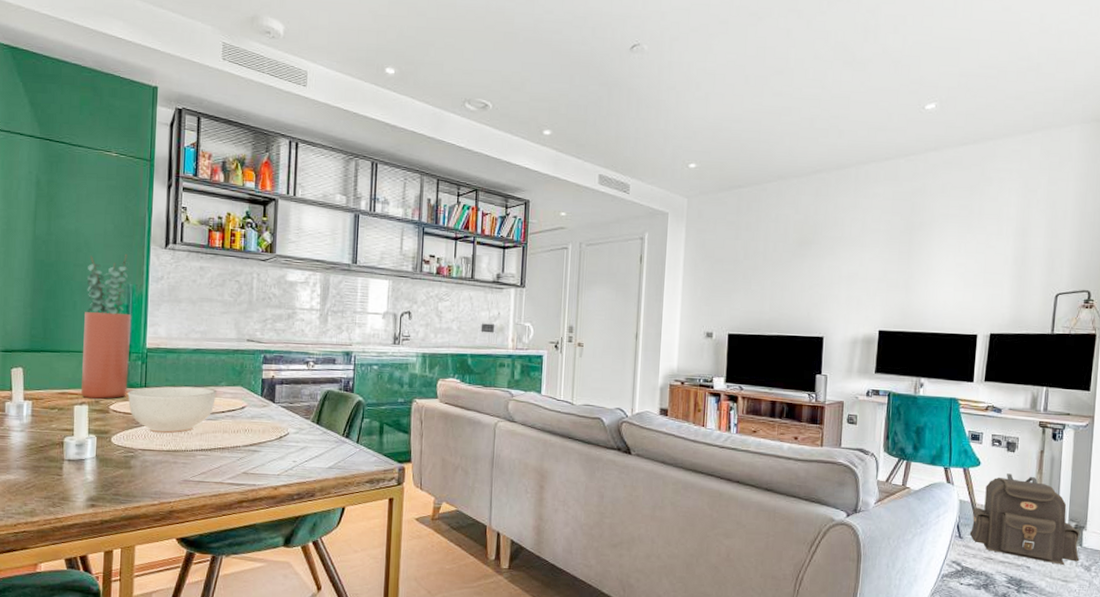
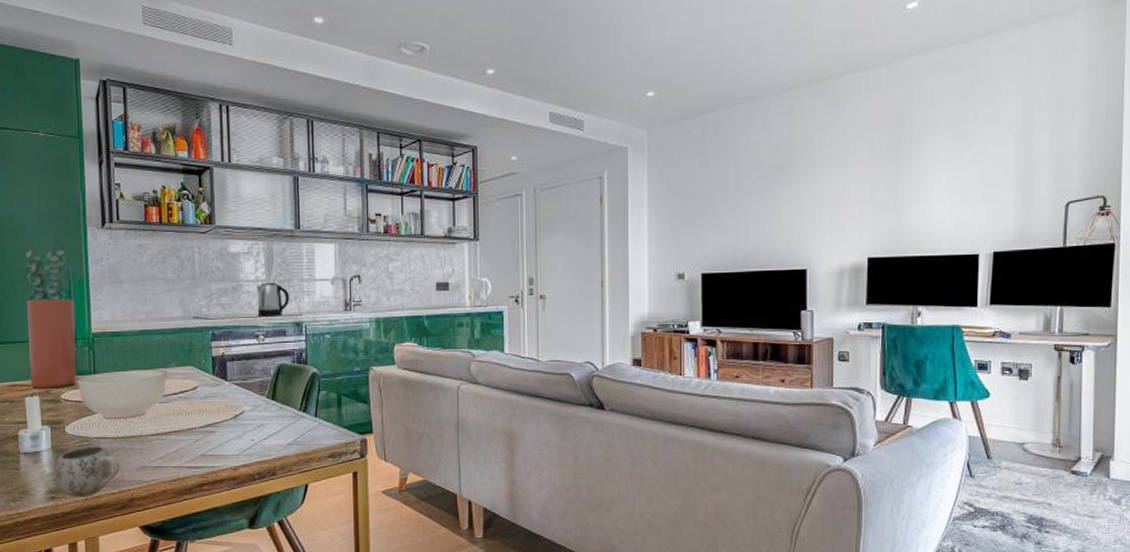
mug: none [97,456,163,507] -> present [55,445,120,498]
kettle: none [309,311,342,346] -> present [256,282,290,318]
backpack: present [969,473,1080,565] -> none [981,404,1108,499]

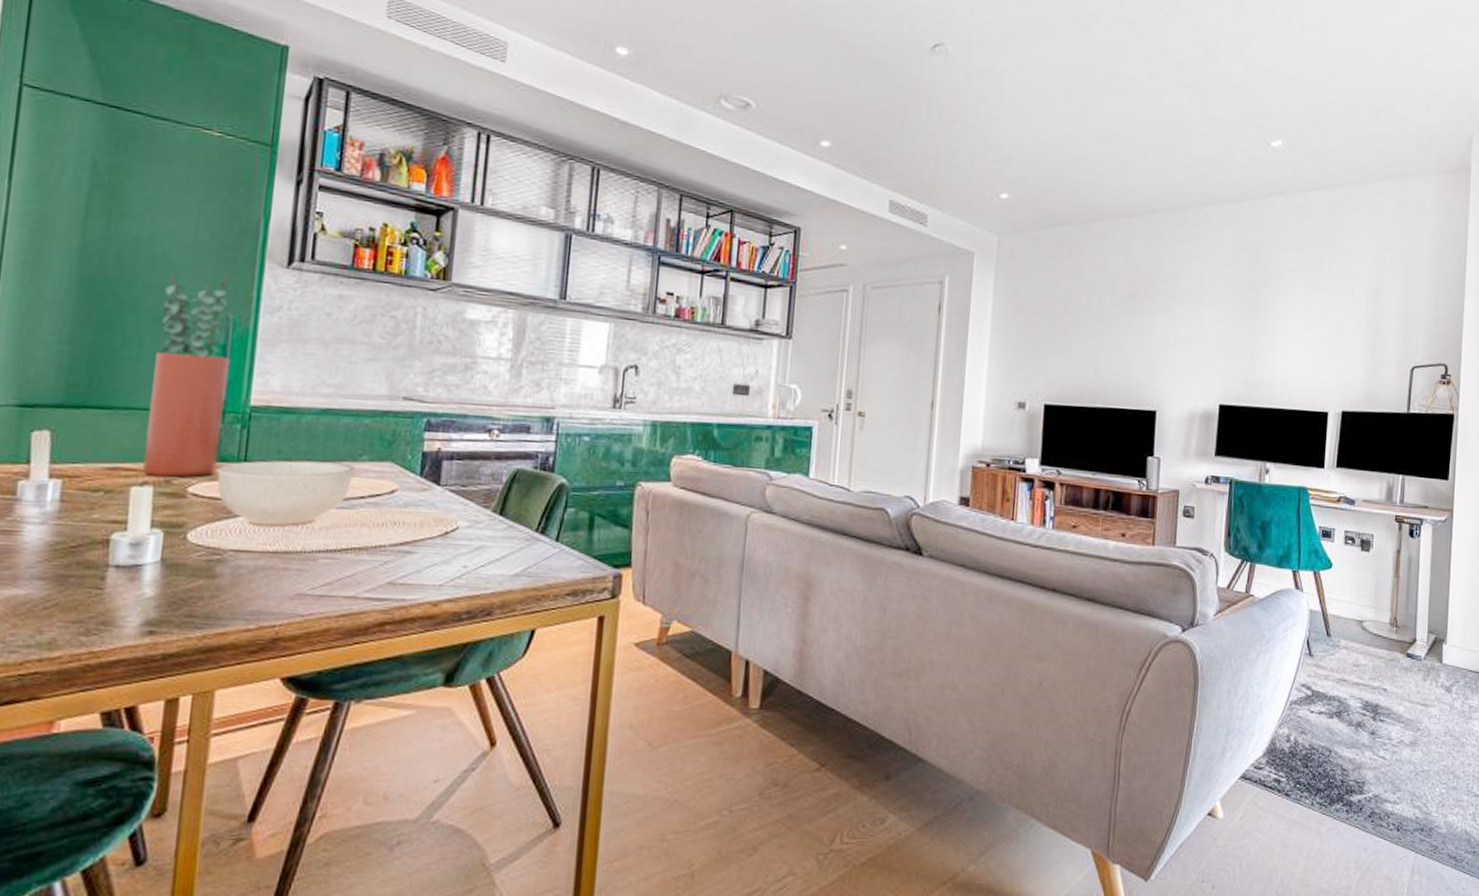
mug: present [55,445,120,498] -> none [160,560,265,634]
kettle: present [256,282,290,318] -> none [494,362,541,408]

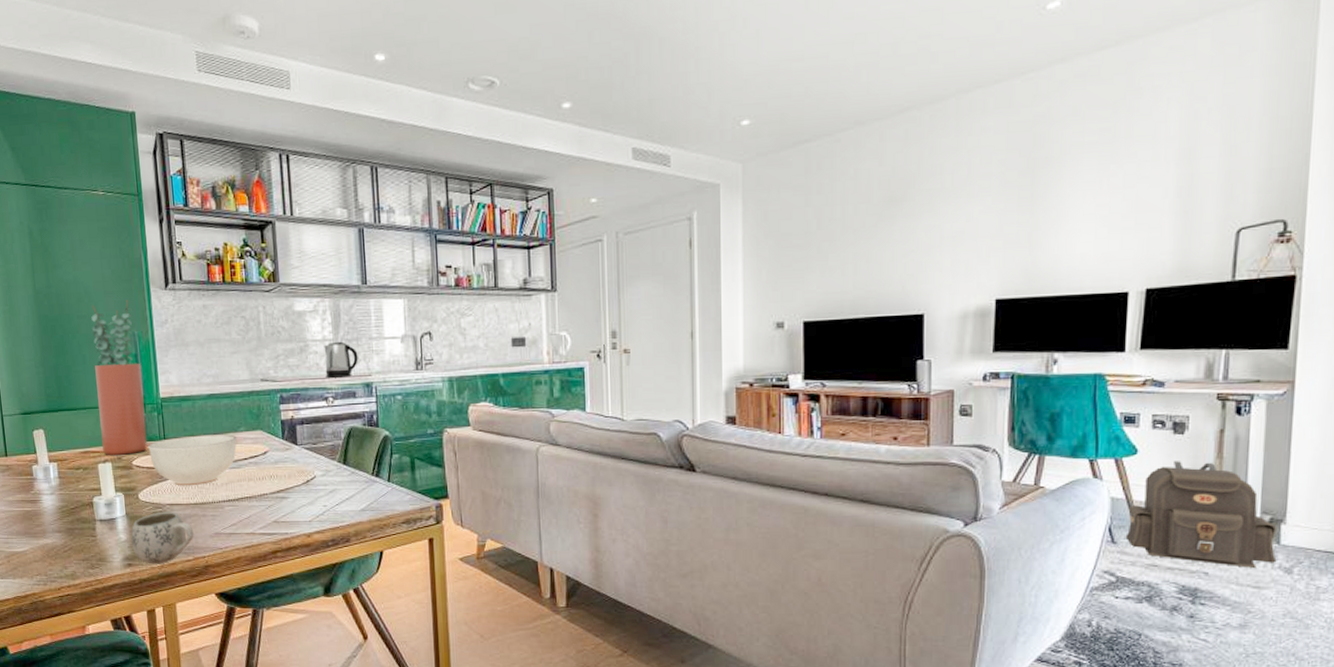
mug: none [160,560,265,634] -> present [130,511,194,564]
kettle: none [494,362,541,408] -> present [324,341,358,379]
backpack: none [1320,577,1440,686] -> present [1125,461,1277,568]

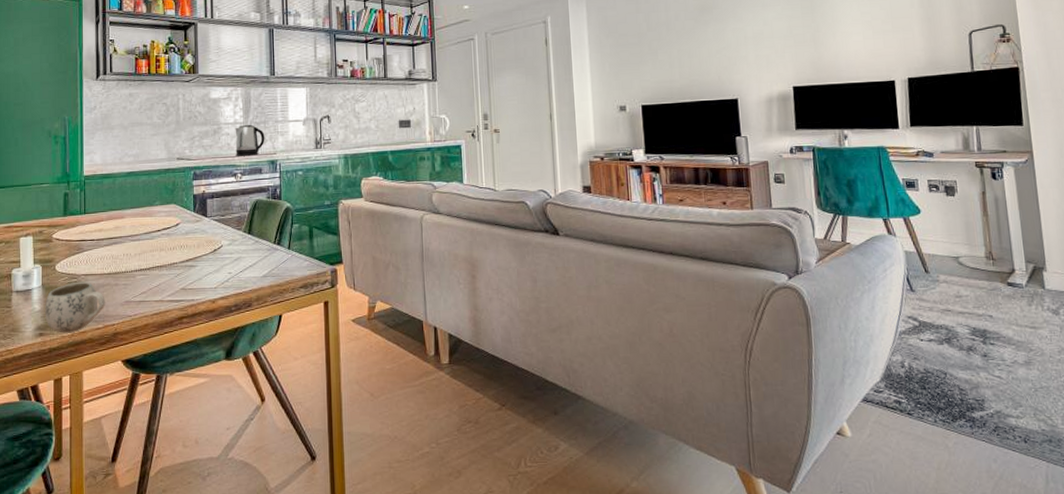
vase: present [91,299,148,455] -> none [25,88,69,229]
bowl: present [148,434,237,486] -> none [68,208,152,257]
backpack: present [1125,461,1277,568] -> none [921,219,1045,310]

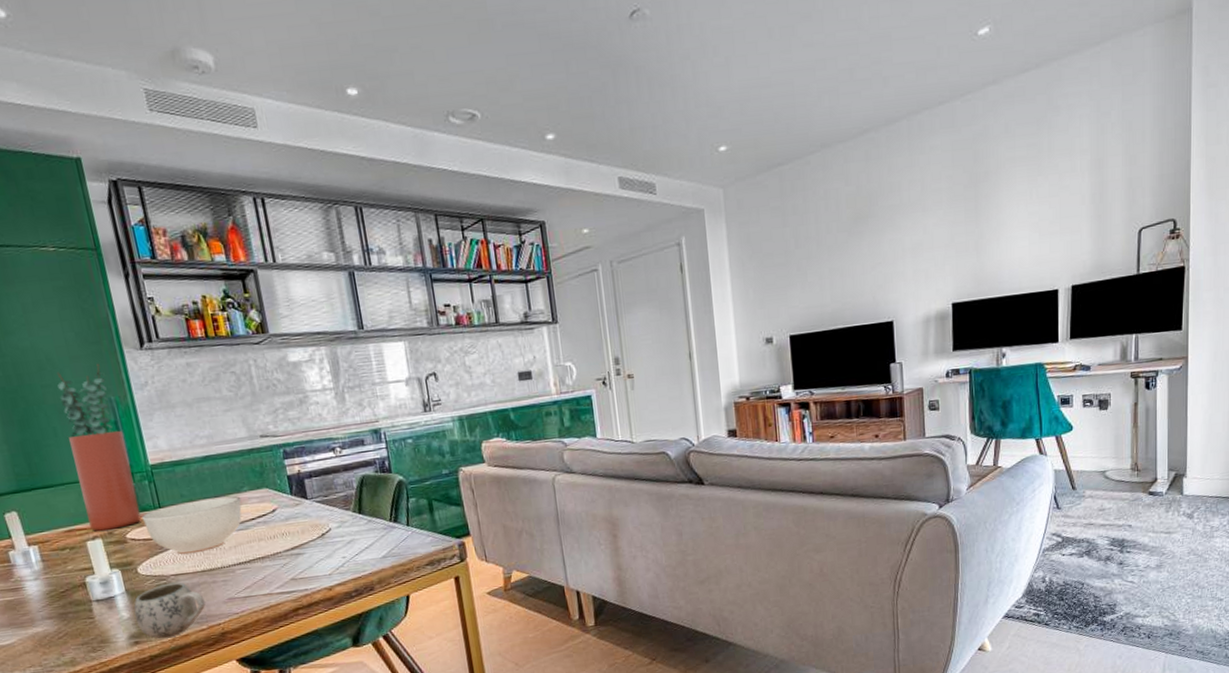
vase: none [25,88,69,229] -> present [56,363,142,532]
bowl: none [68,208,152,257] -> present [141,495,242,555]
kettle: present [235,124,265,157] -> none [325,389,363,428]

